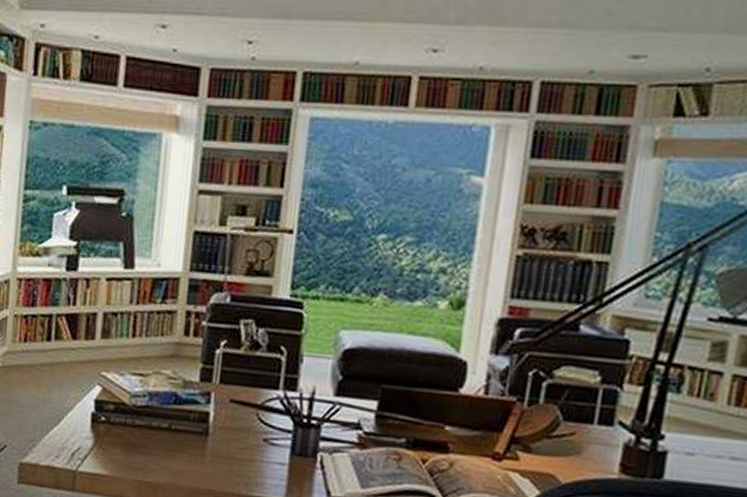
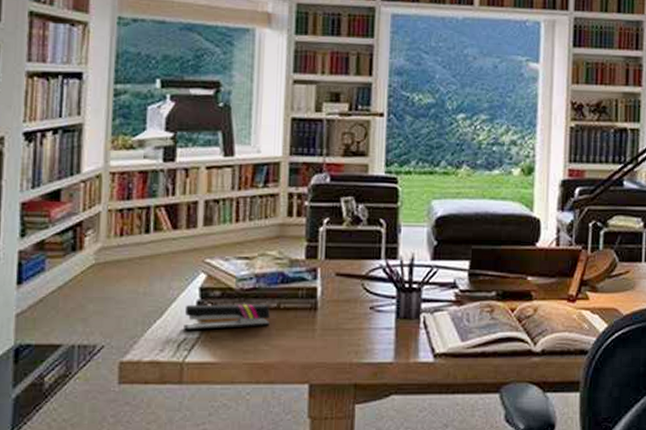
stapler: none [78,416,162,446] -> present [184,304,271,331]

